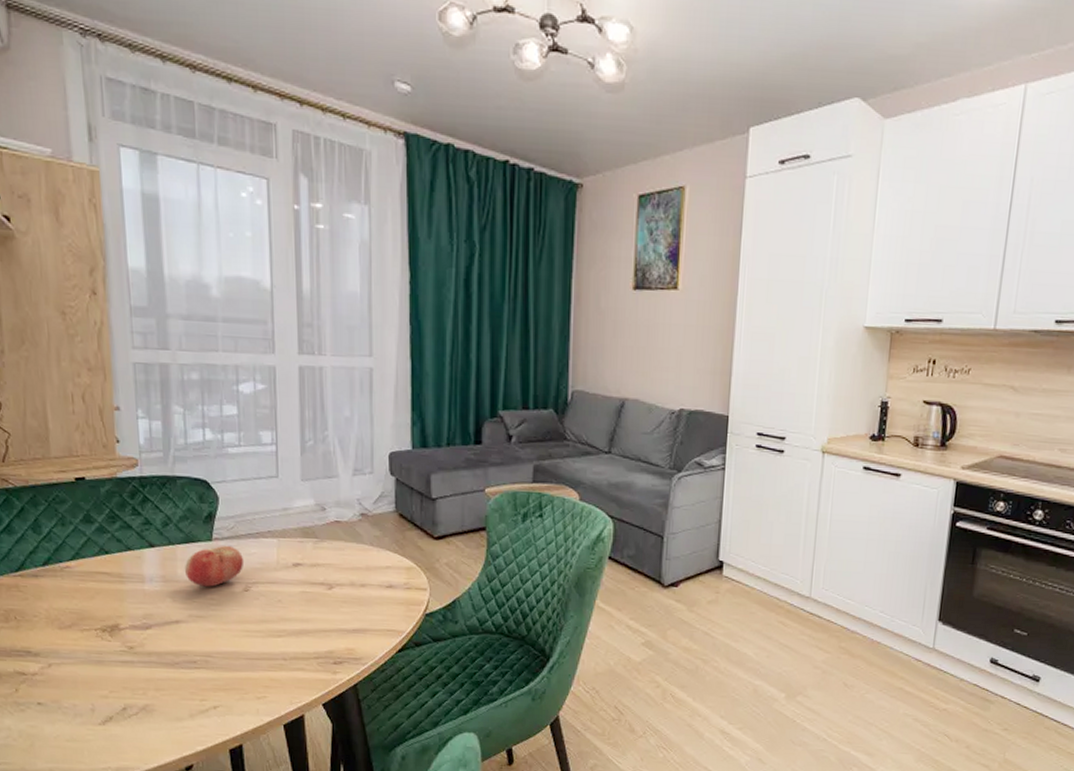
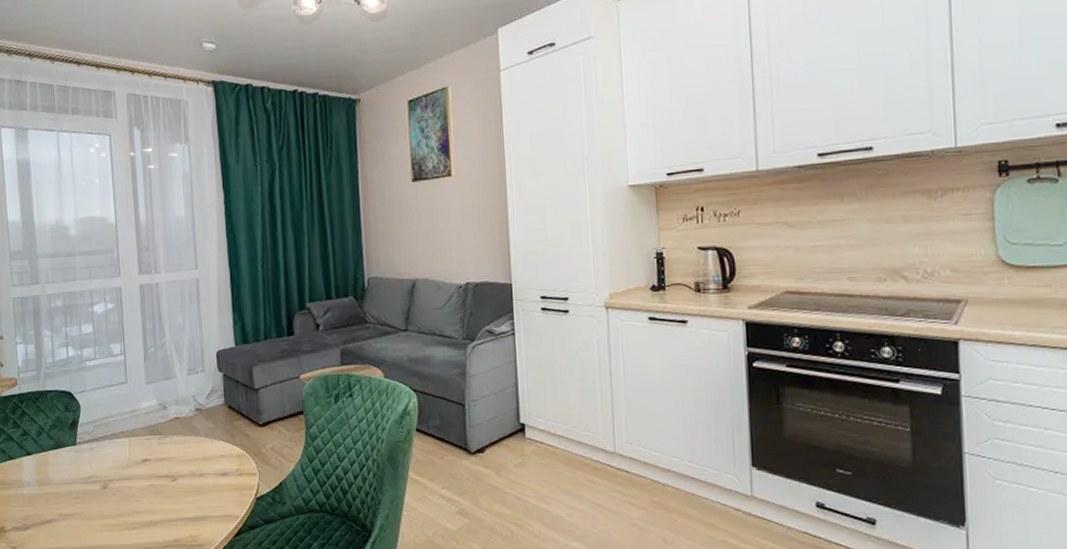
fruit: present [184,545,245,587] -> none [54,447,103,487]

